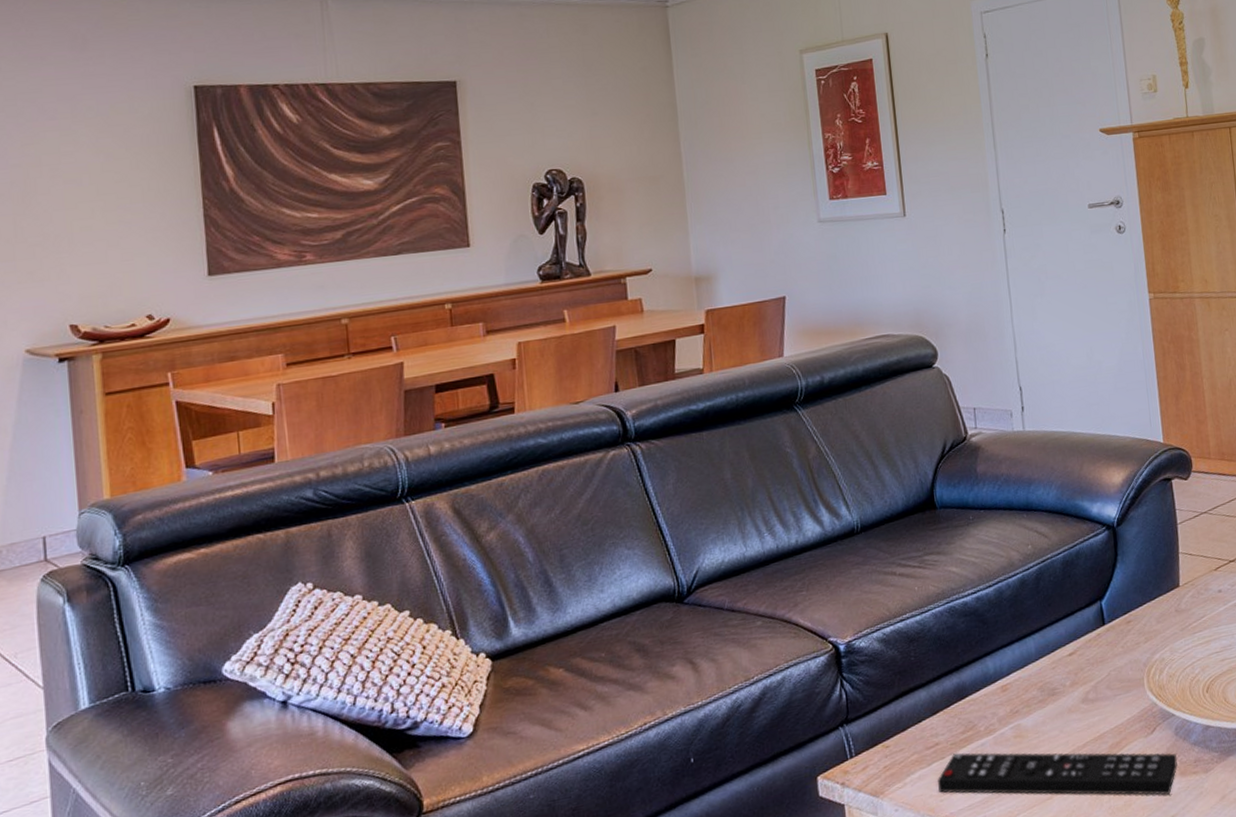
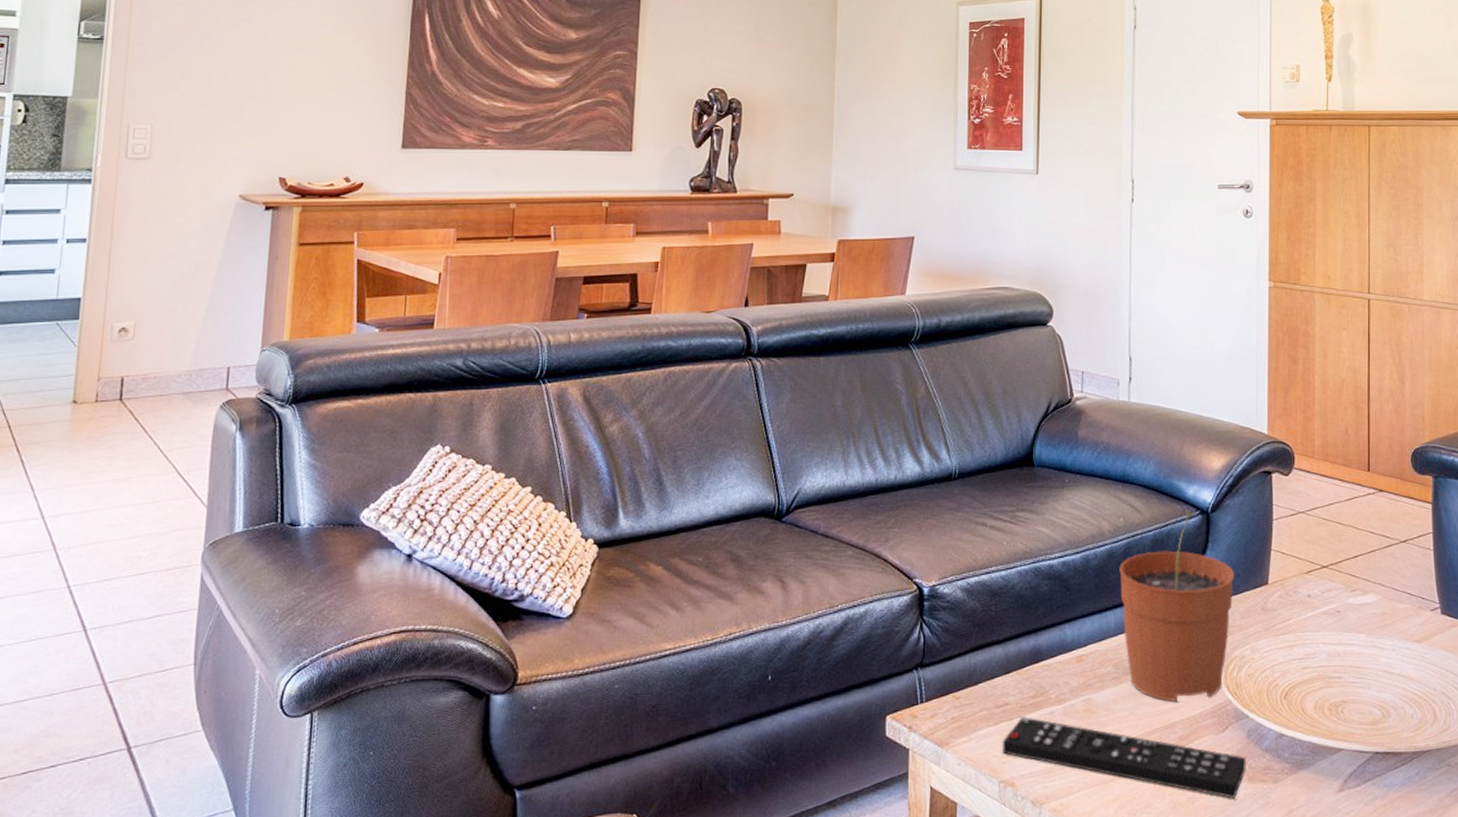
plant pot: none [1033,526,1147,715] -> present [1119,508,1235,702]

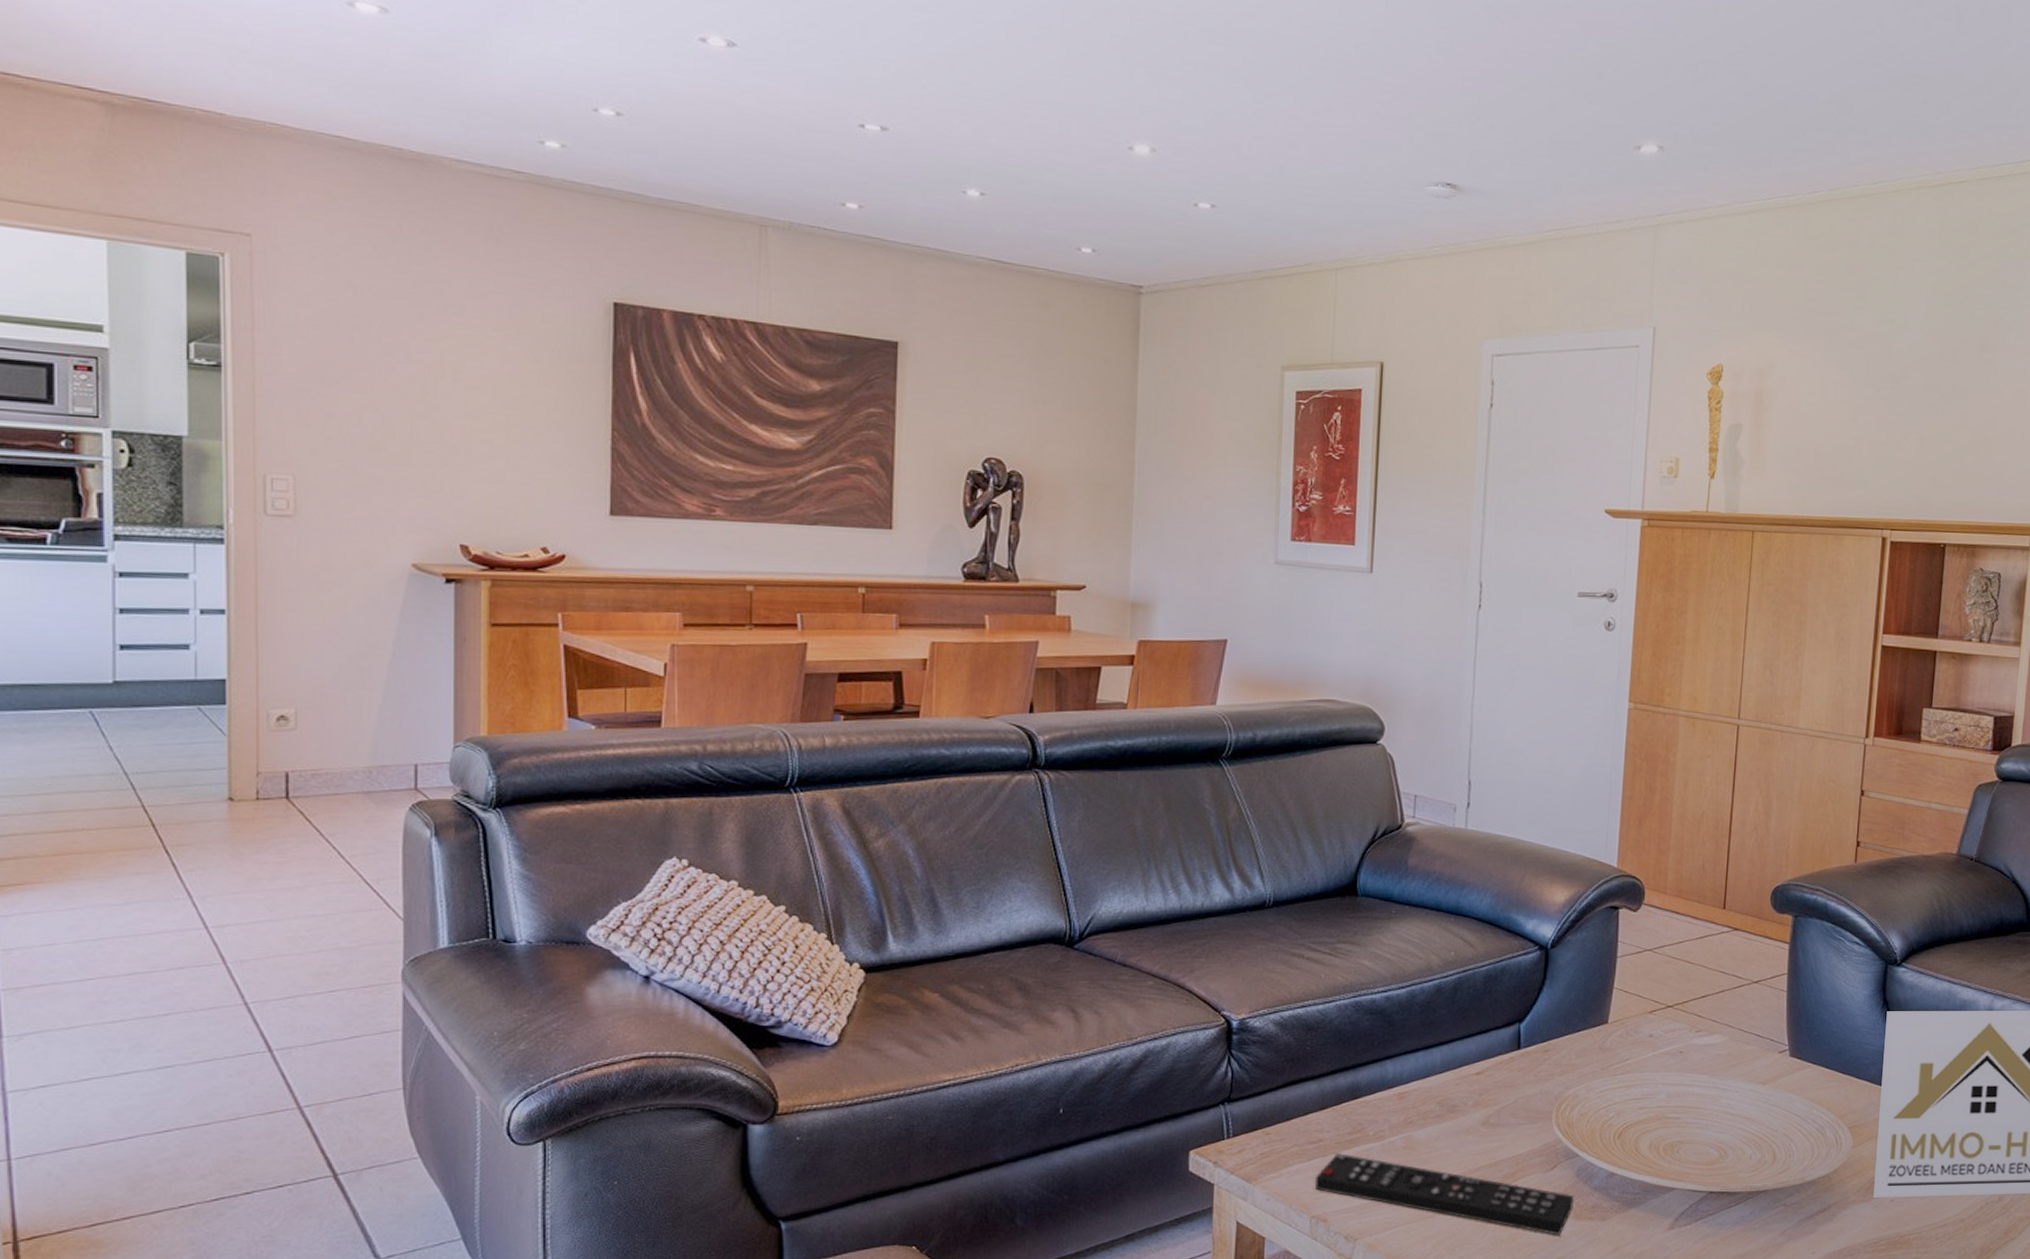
plant pot: present [1119,508,1235,702] -> none [1448,943,1573,1140]

